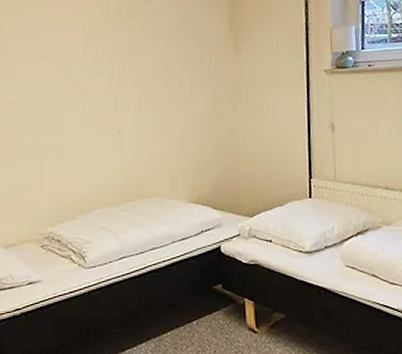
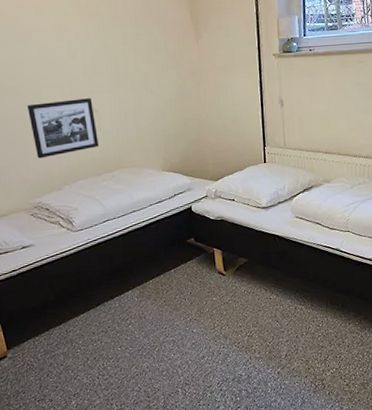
picture frame: none [47,117,120,183] -> present [27,98,99,159]

